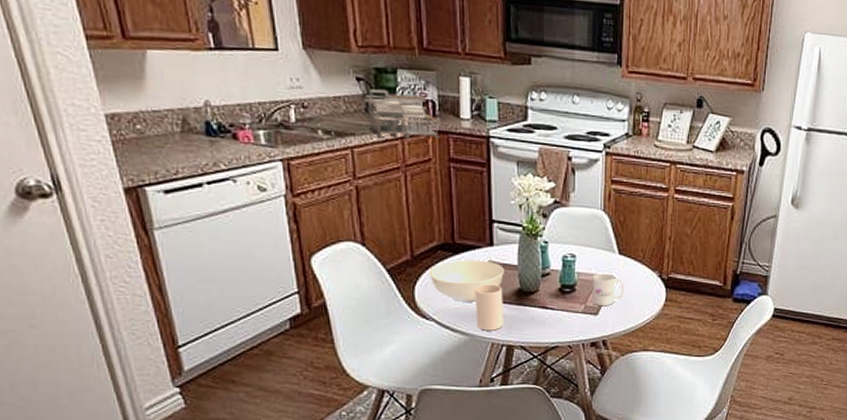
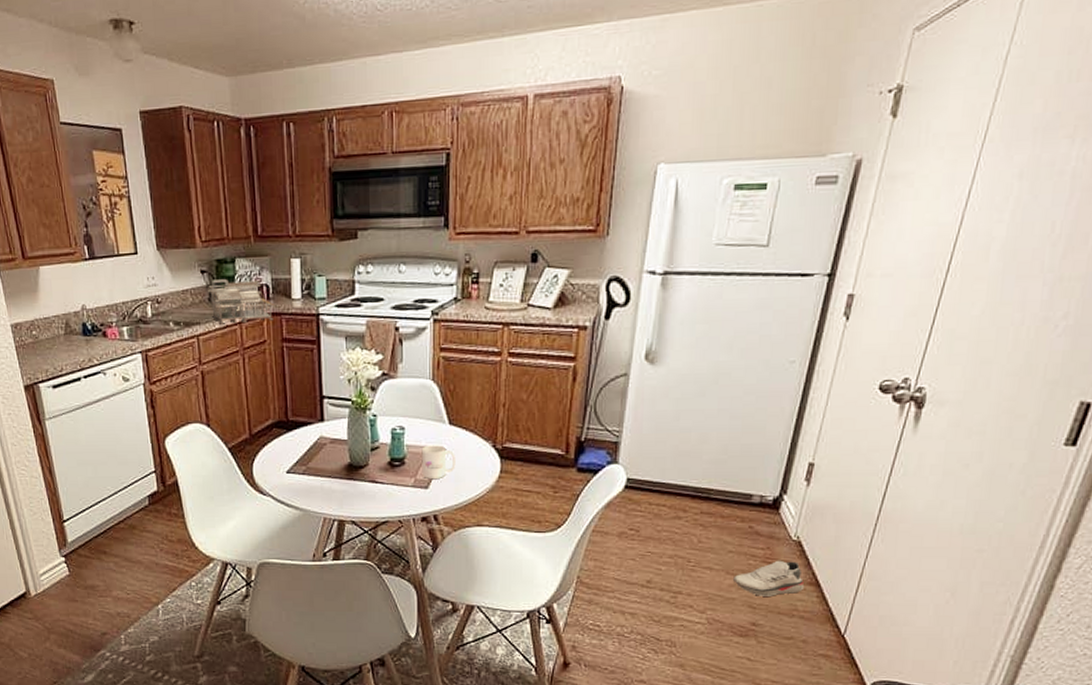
bowl: present [428,260,504,302] -> none [265,436,335,478]
cup: present [474,284,503,331] -> none [306,459,335,506]

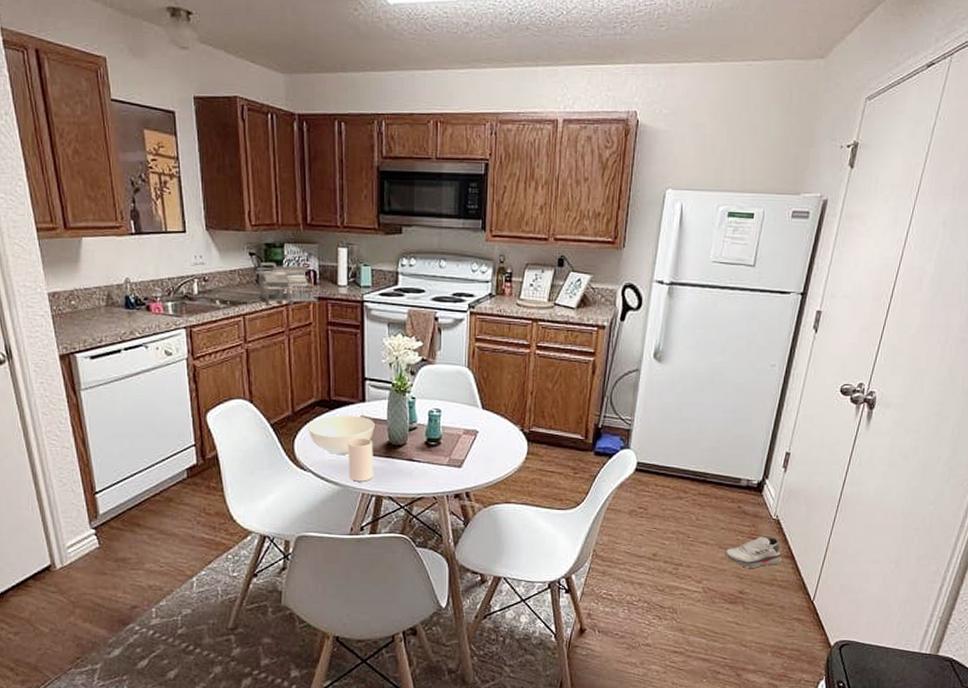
bowl: none [265,436,335,478] -> present [307,415,375,455]
cup: none [306,459,335,506] -> present [347,438,373,482]
mug: present [421,445,456,480] -> none [456,427,487,460]

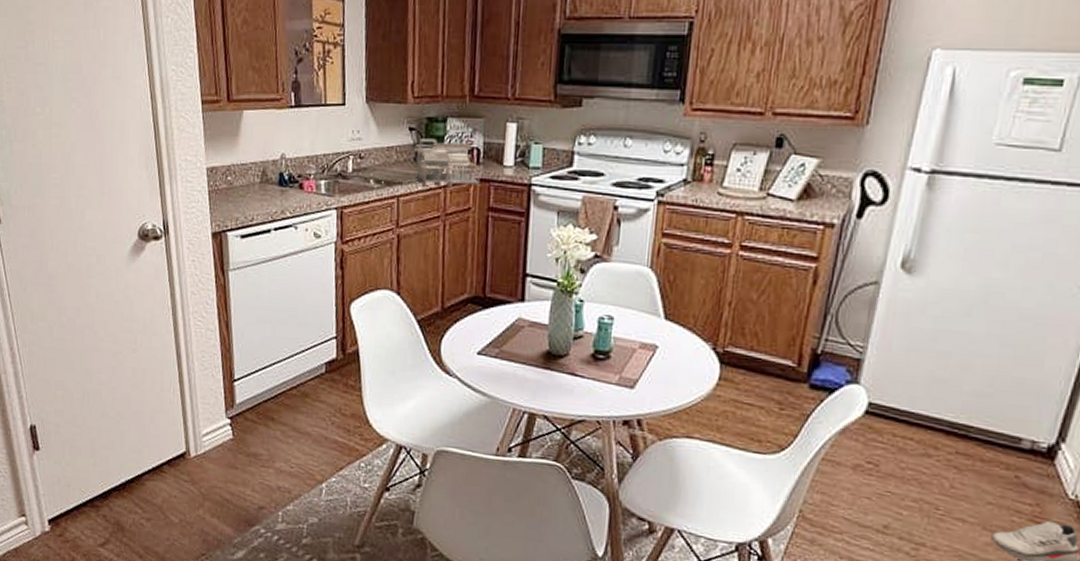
bowl: present [307,415,375,455] -> none [456,315,534,362]
cup: present [347,438,373,482] -> none [499,343,530,395]

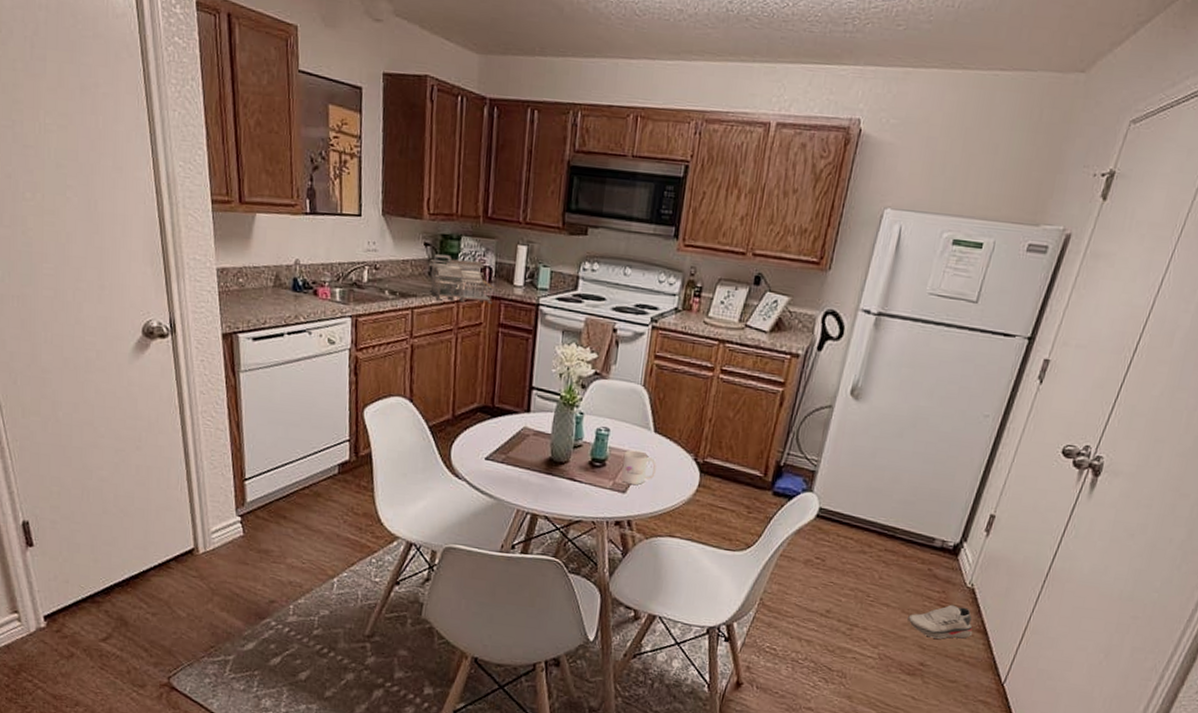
mug: none [628,340,669,380] -> present [621,450,657,486]

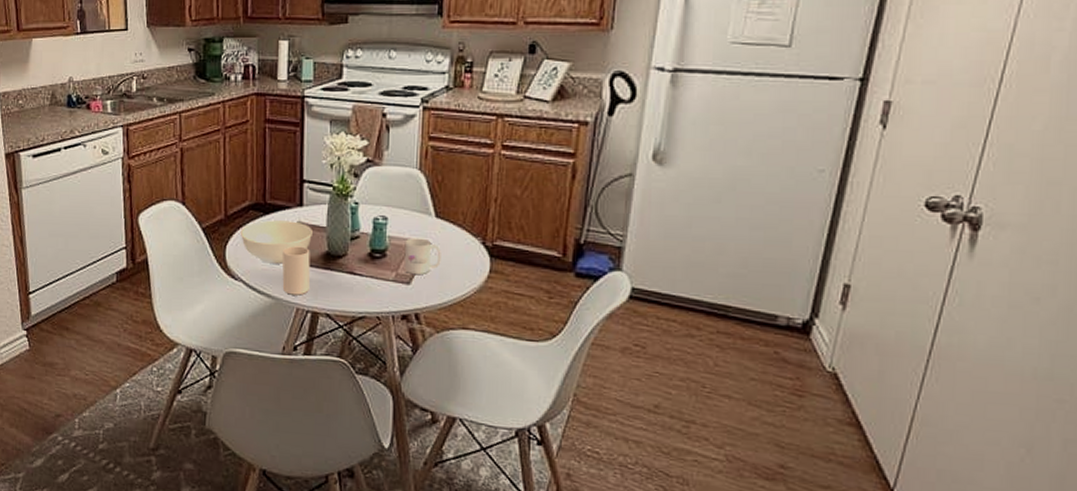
dish rack: present [428,254,496,305] -> none [193,58,260,103]
bowl: none [466,423,538,467] -> present [240,220,312,264]
cup: none [504,449,534,498] -> present [281,246,310,296]
shoe: present [907,604,973,639] -> none [757,393,843,436]

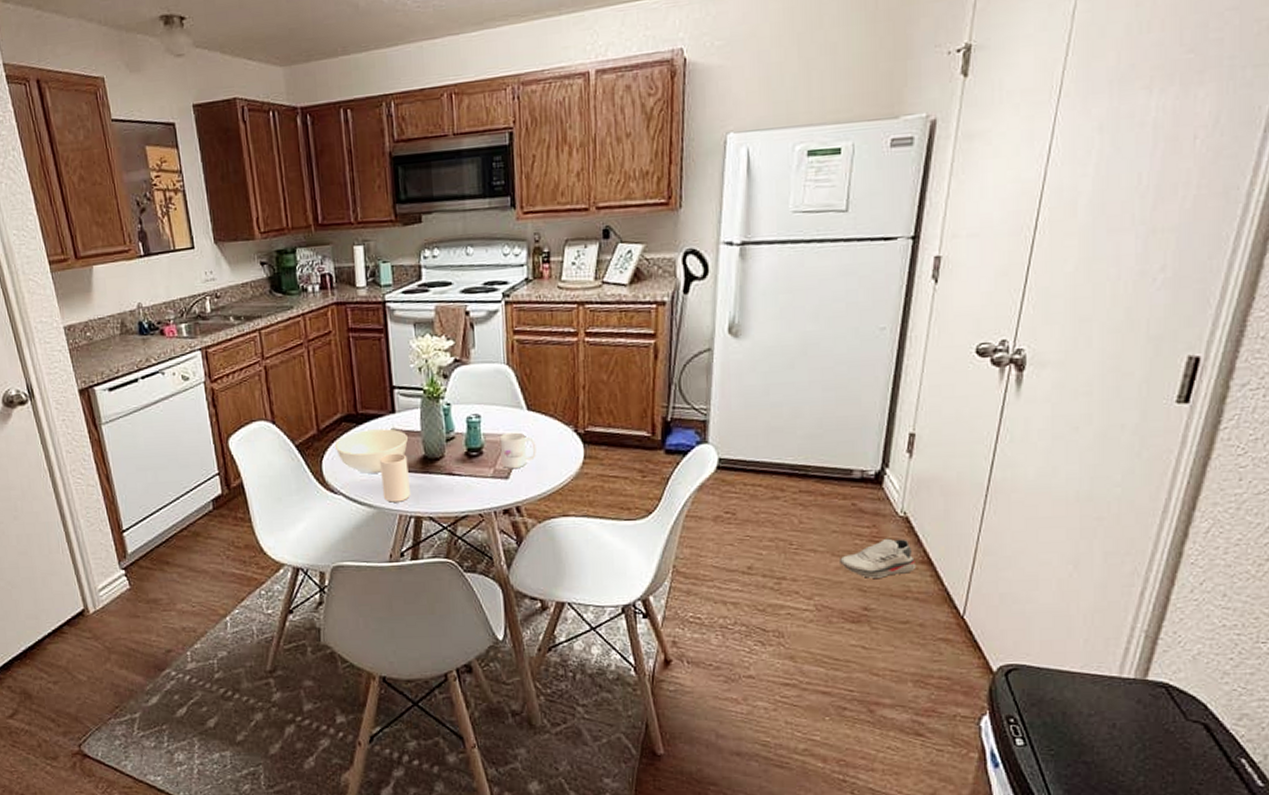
shoe: none [757,393,843,436] -> present [840,538,917,578]

